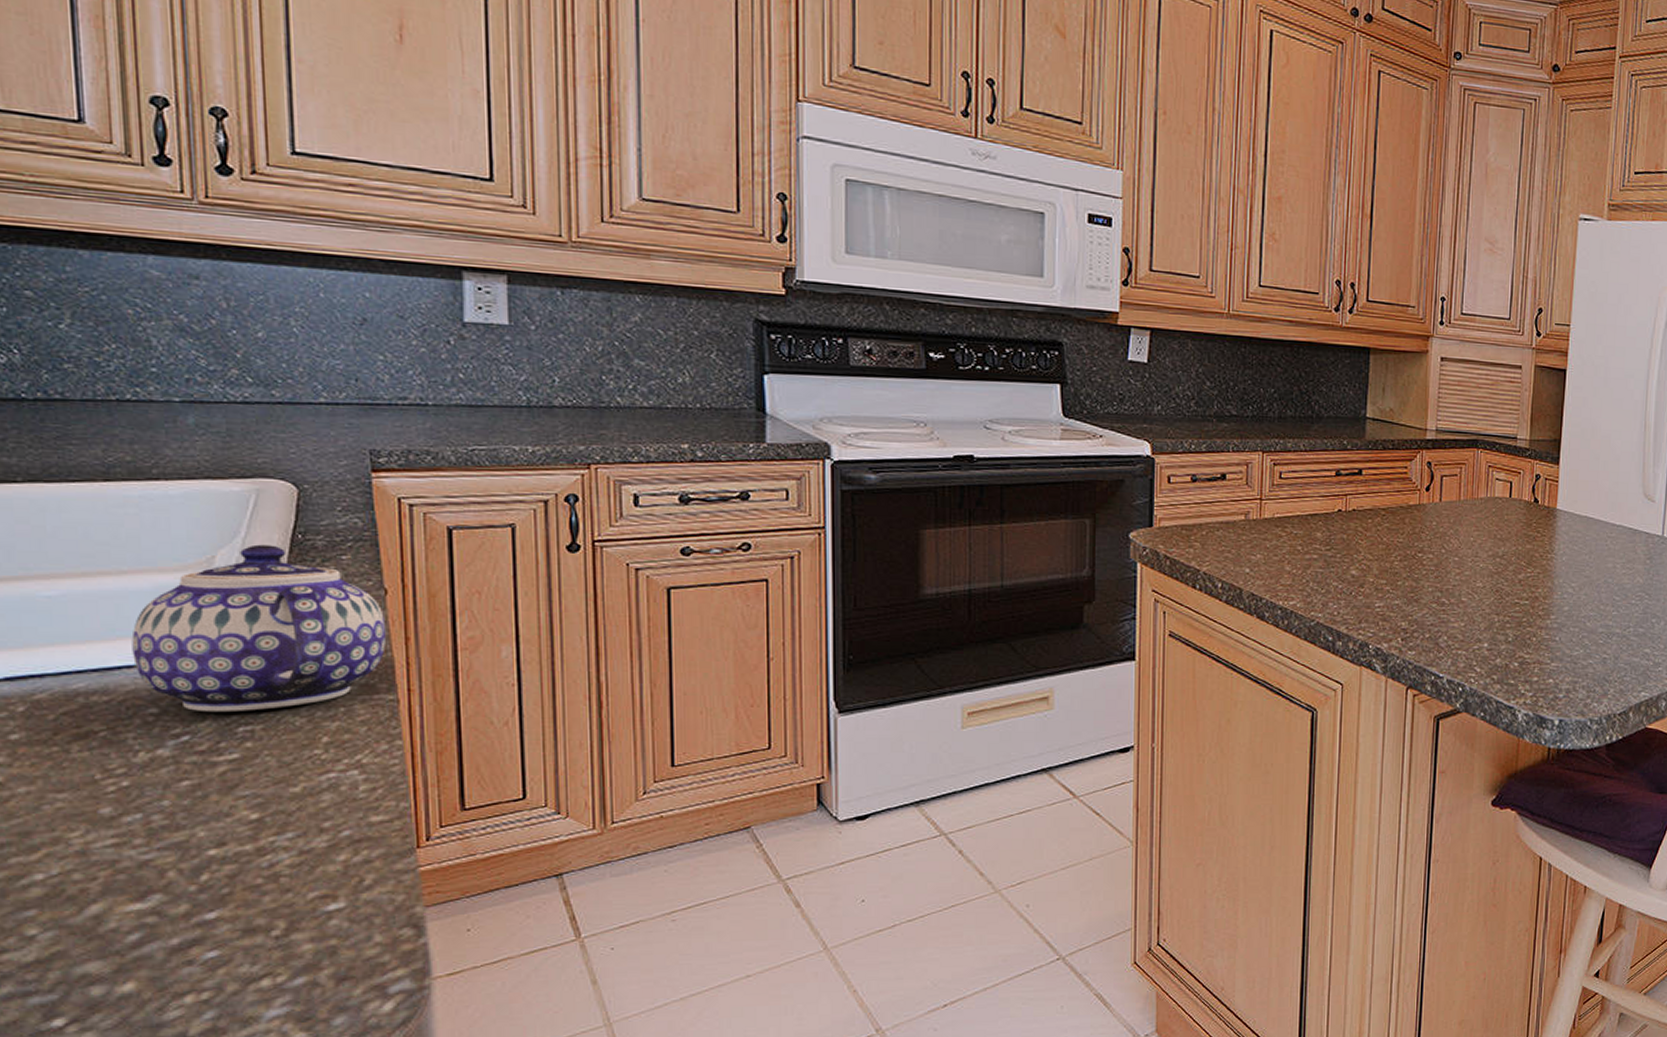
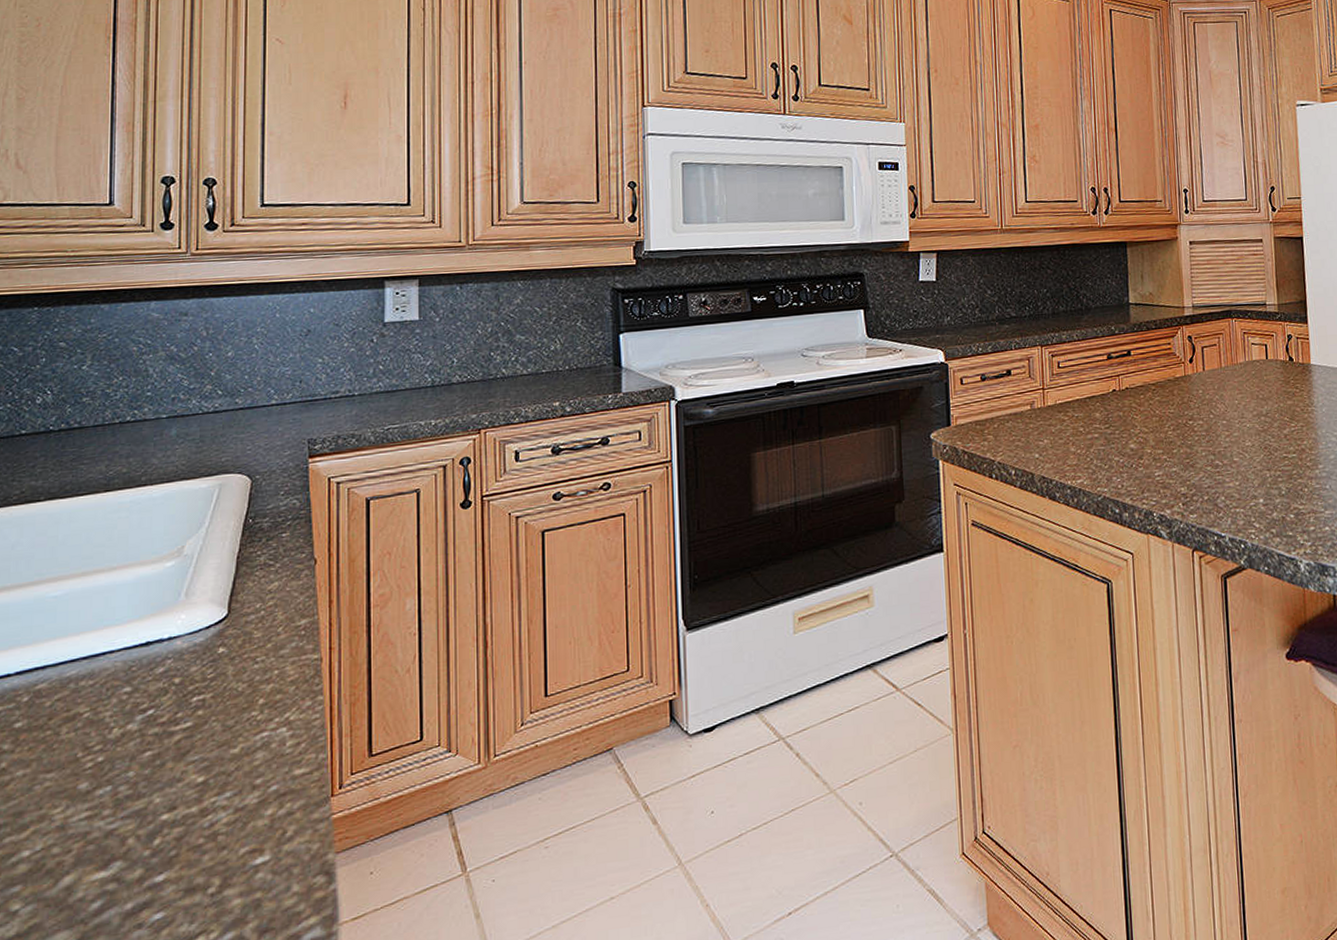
teapot: present [131,544,387,713] -> none [115,531,315,686]

